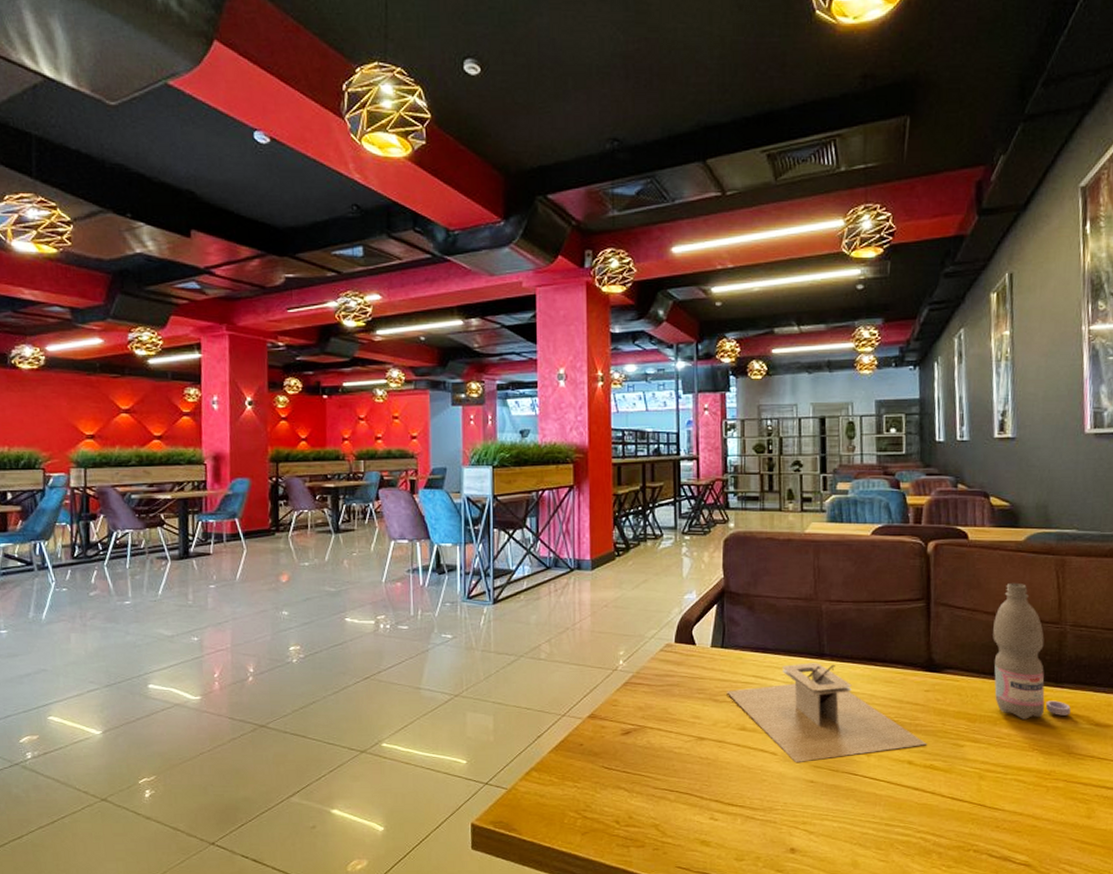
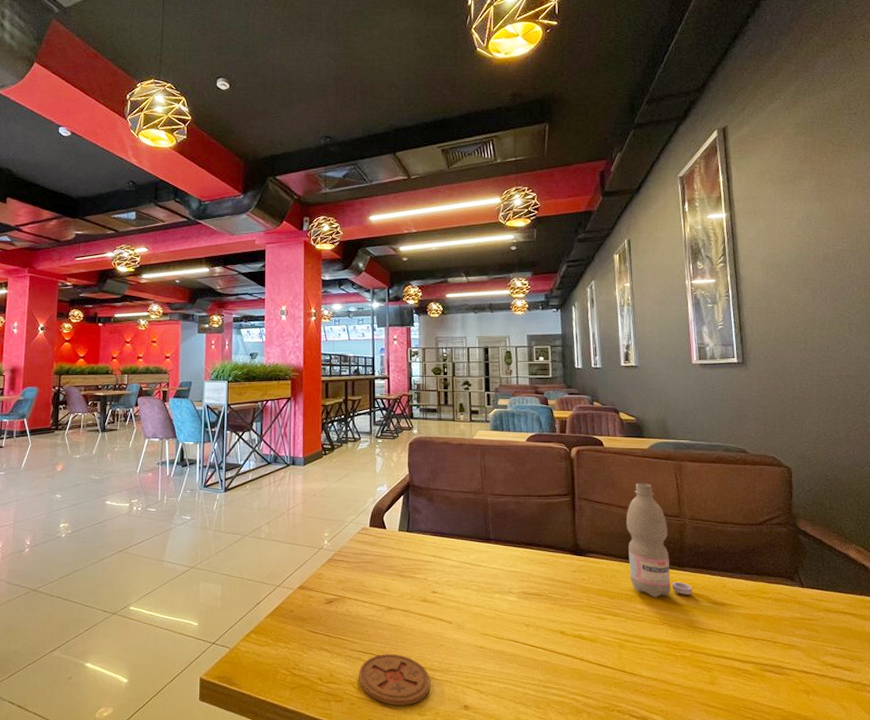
coaster: none [663,792,750,850] -> present [358,654,431,705]
utensil holder: present [727,663,928,762] -> none [411,546,576,630]

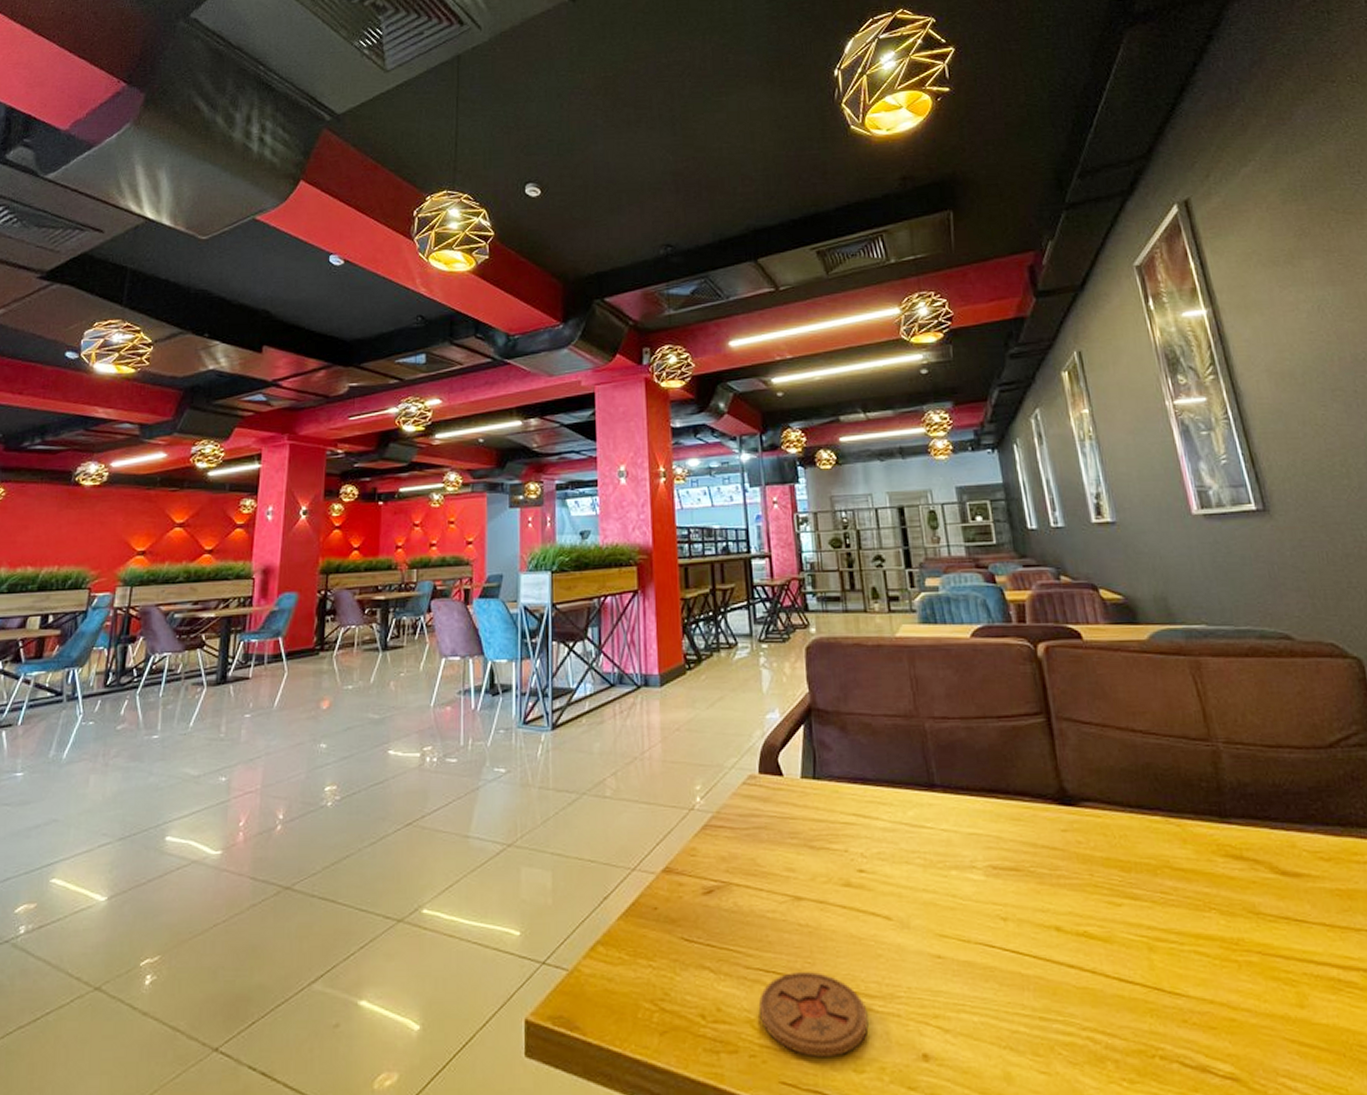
water bottle: present [626,482,692,597] -> none [1130,690,1247,867]

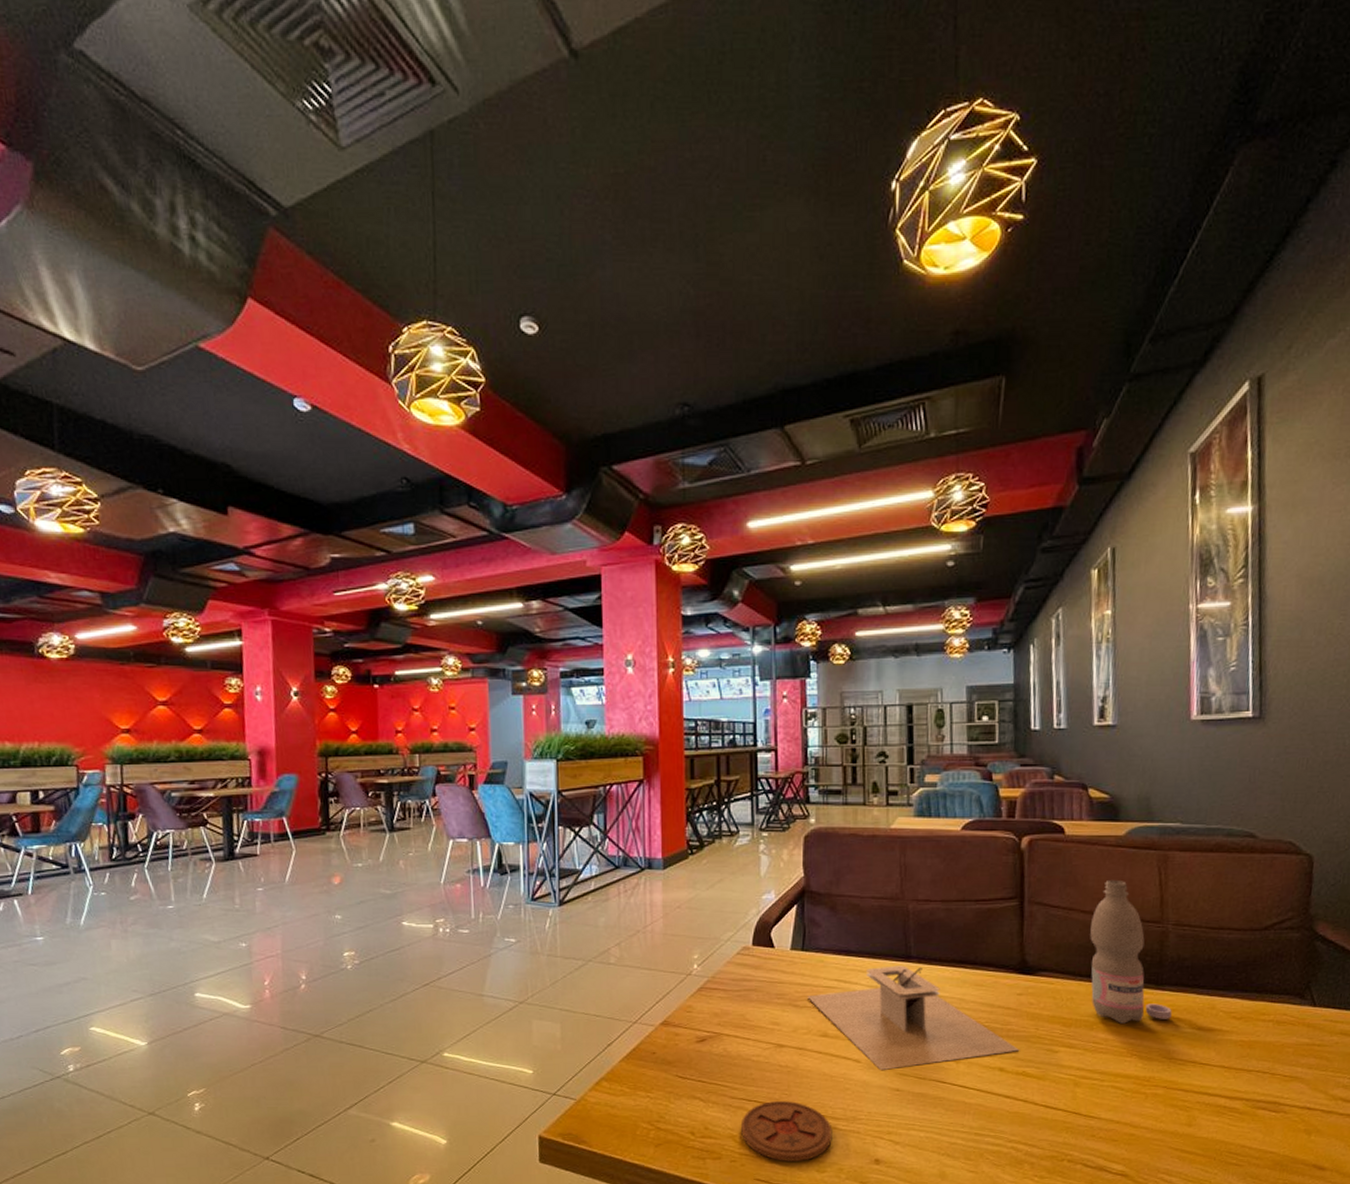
utensil holder: none [824,796,1076,930] -> present [807,965,1020,1070]
water bottle: none [1130,690,1247,867] -> present [1090,879,1172,1024]

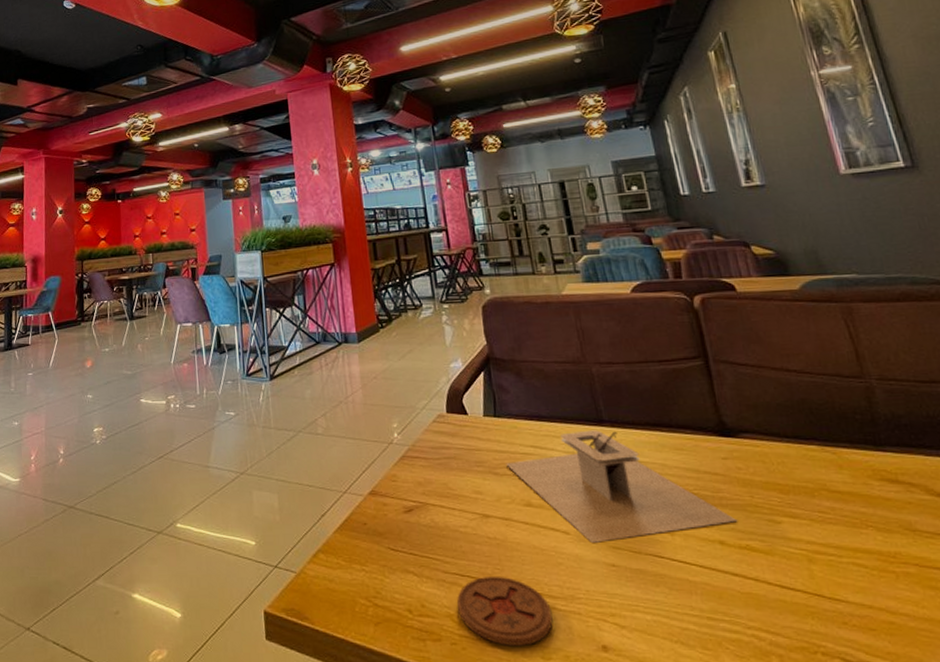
water bottle: present [1090,879,1172,1024] -> none [784,334,902,490]

